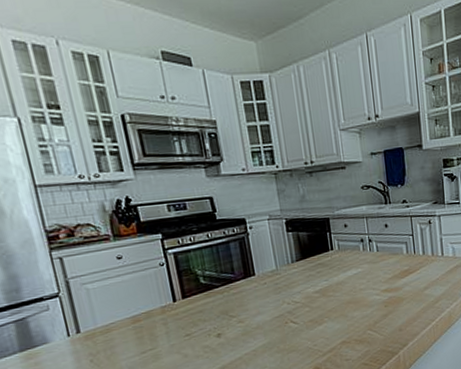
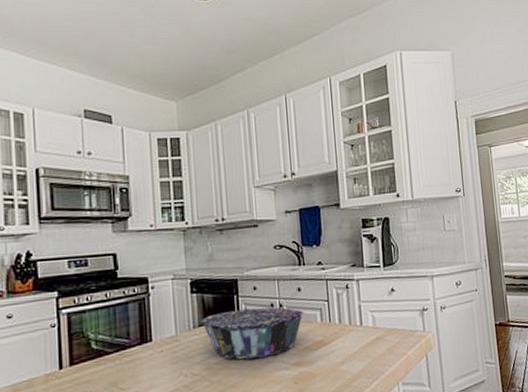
decorative bowl: none [298,242,392,289] -> present [201,307,304,360]

